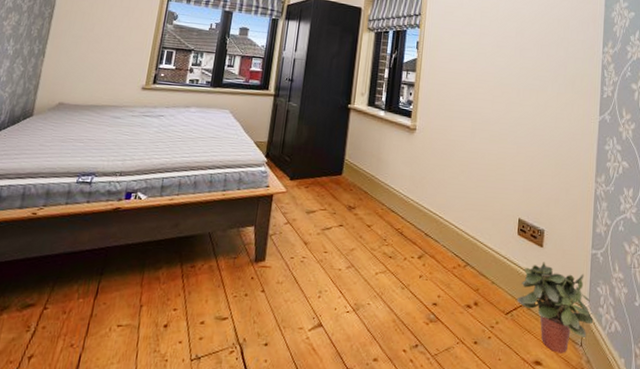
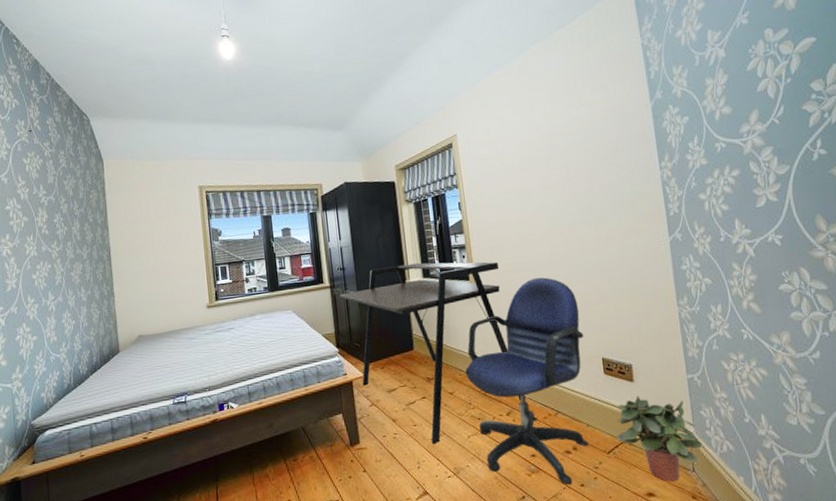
desk: none [281,87,442,276] -> present [339,262,527,445]
office chair: none [387,129,507,341] -> present [465,277,589,485]

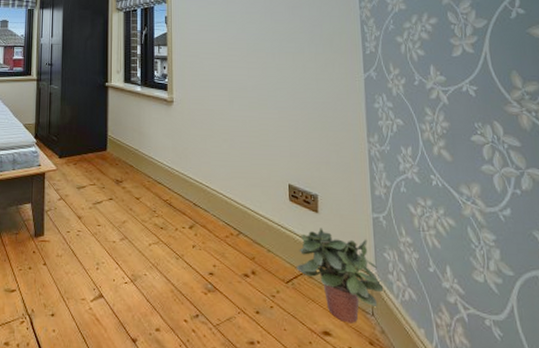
desk: present [339,262,527,445] -> none [44,68,211,248]
office chair: present [465,277,589,485] -> none [154,97,272,310]

